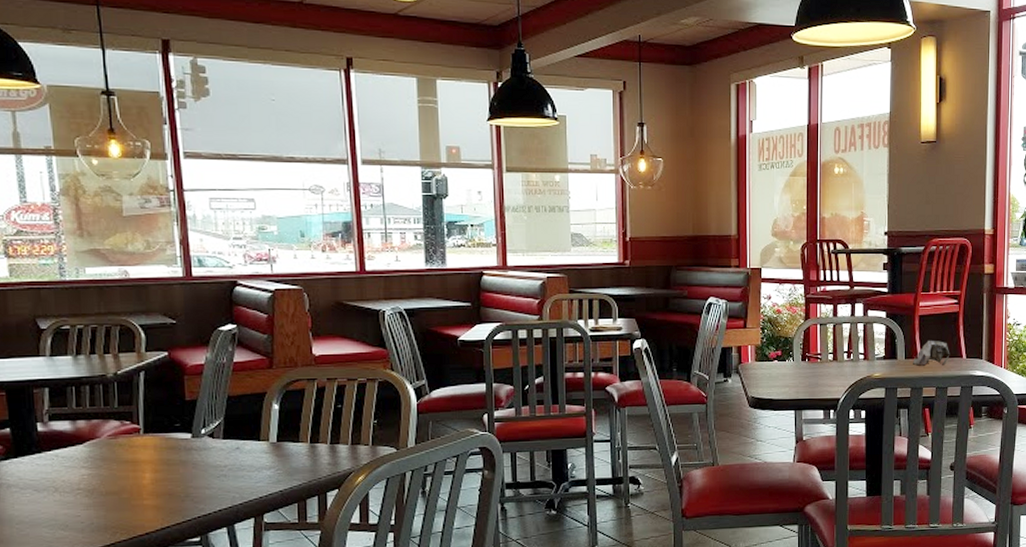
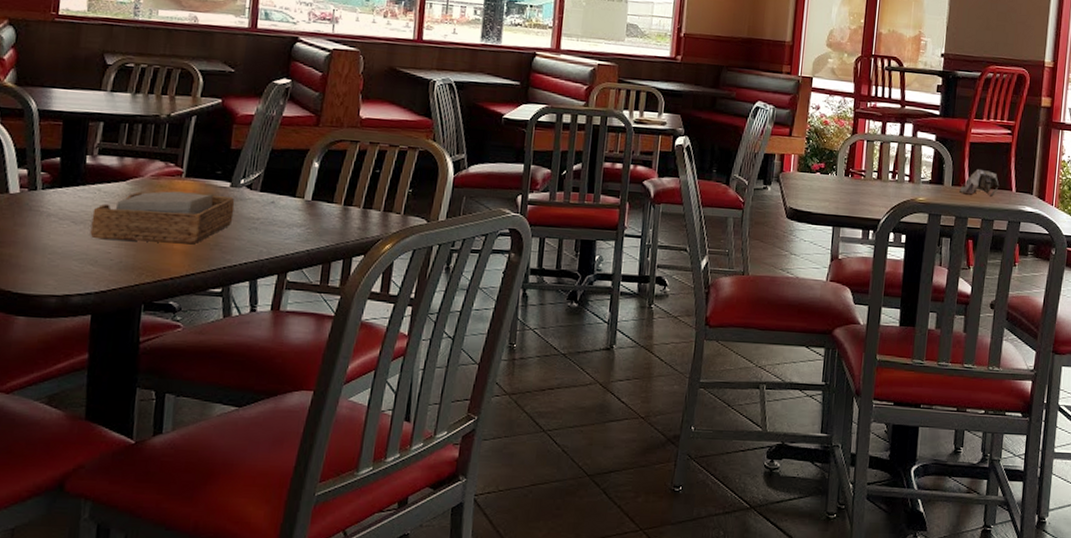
napkin holder: none [54,447,200,504] -> present [90,191,235,245]

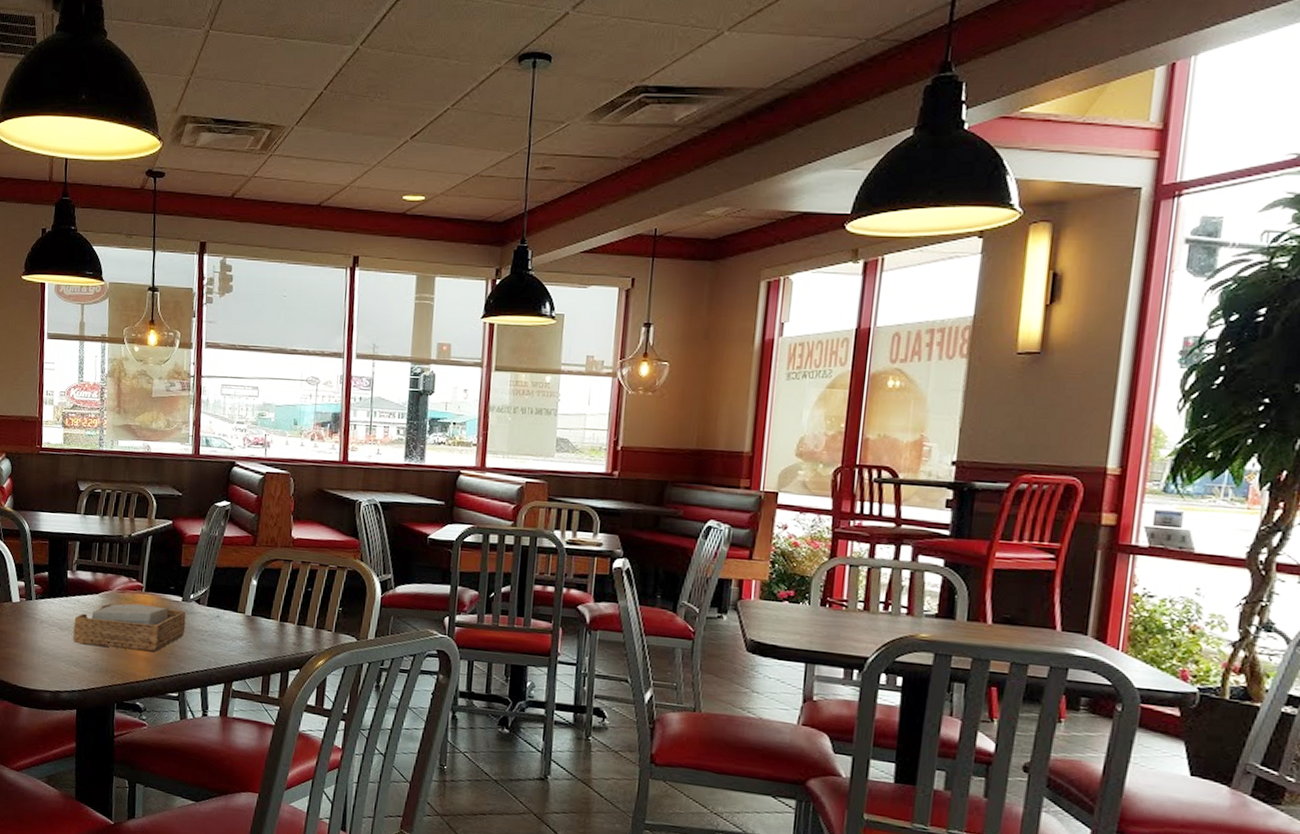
crumpled paper: present [959,168,1000,197] -> none [978,601,1037,636]

